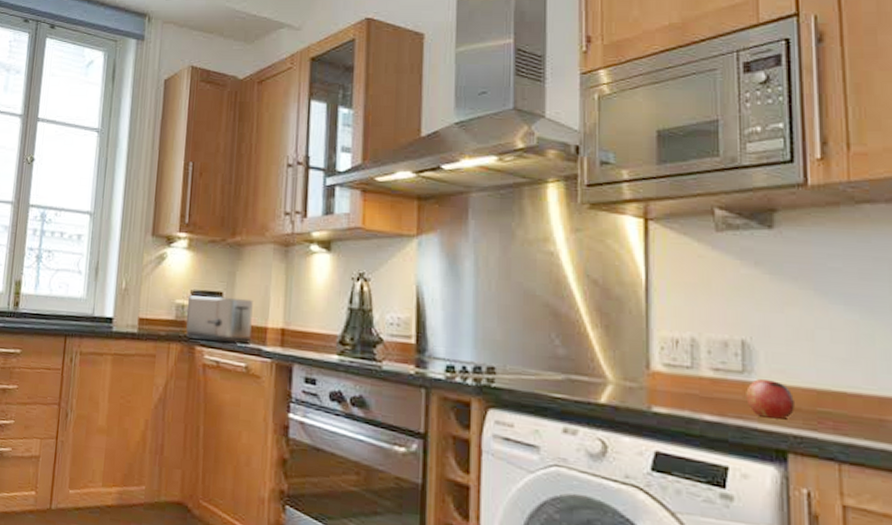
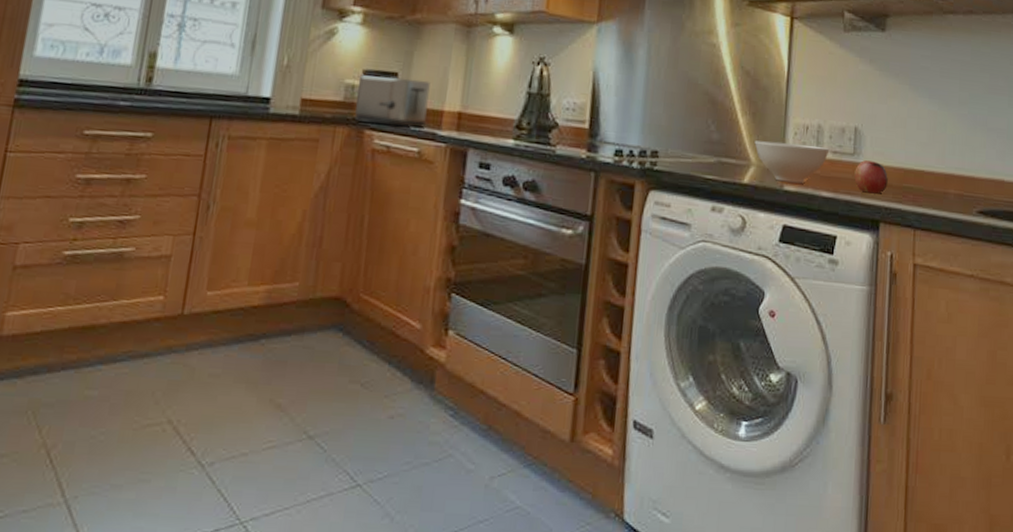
bowl: none [610,356,709,405] -> present [754,140,830,184]

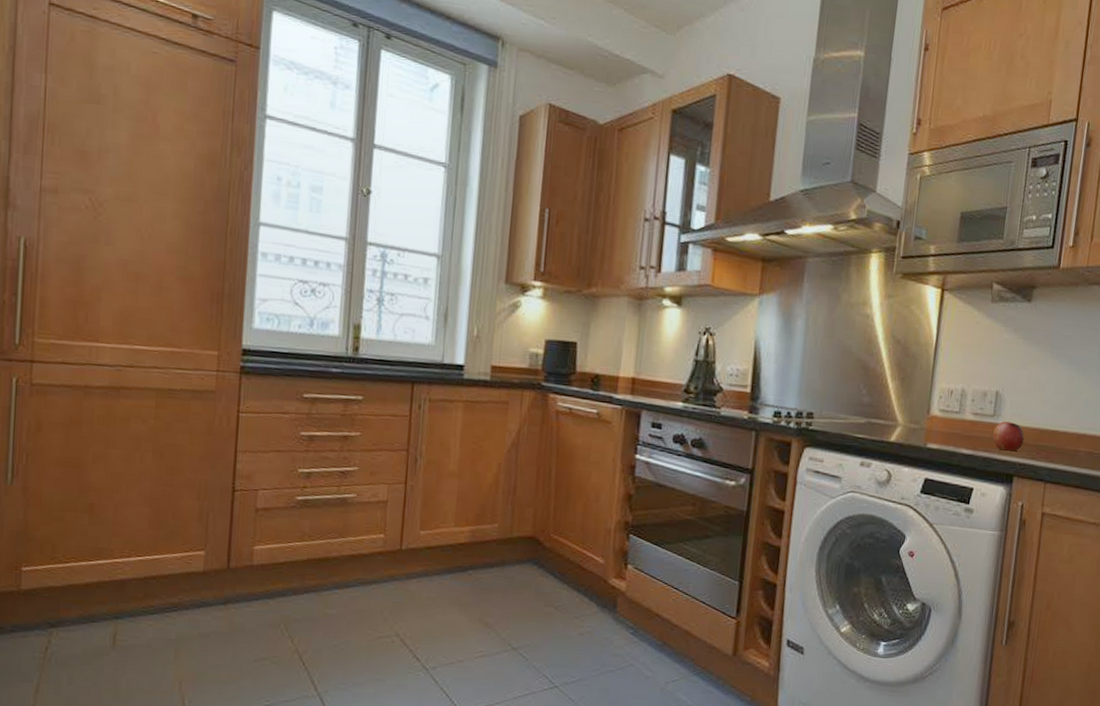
toaster: present [355,75,430,128] -> none [539,344,606,392]
bowl: present [754,140,830,184] -> none [902,403,972,442]

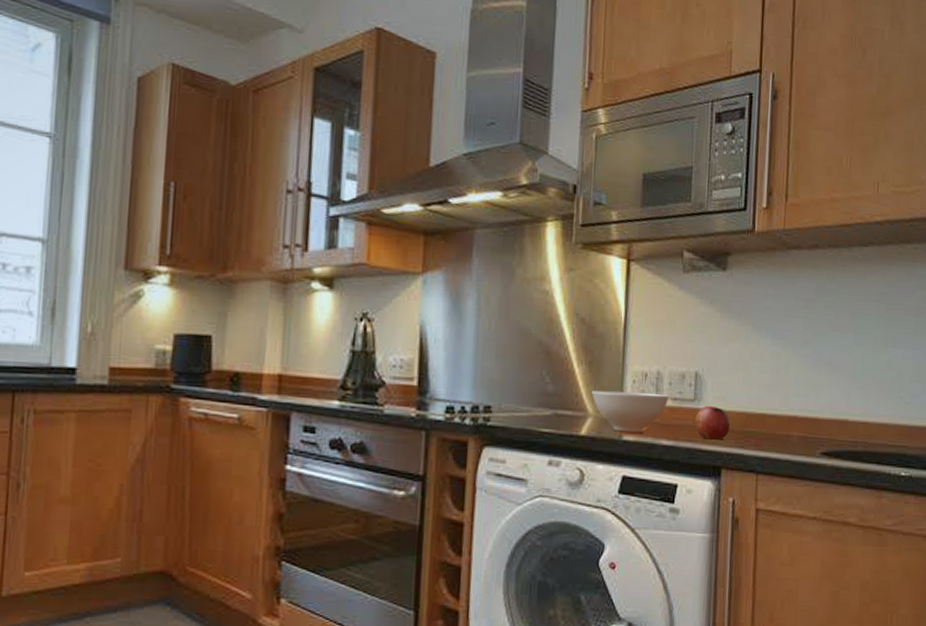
bowl: none [902,403,972,442] -> present [591,390,670,433]

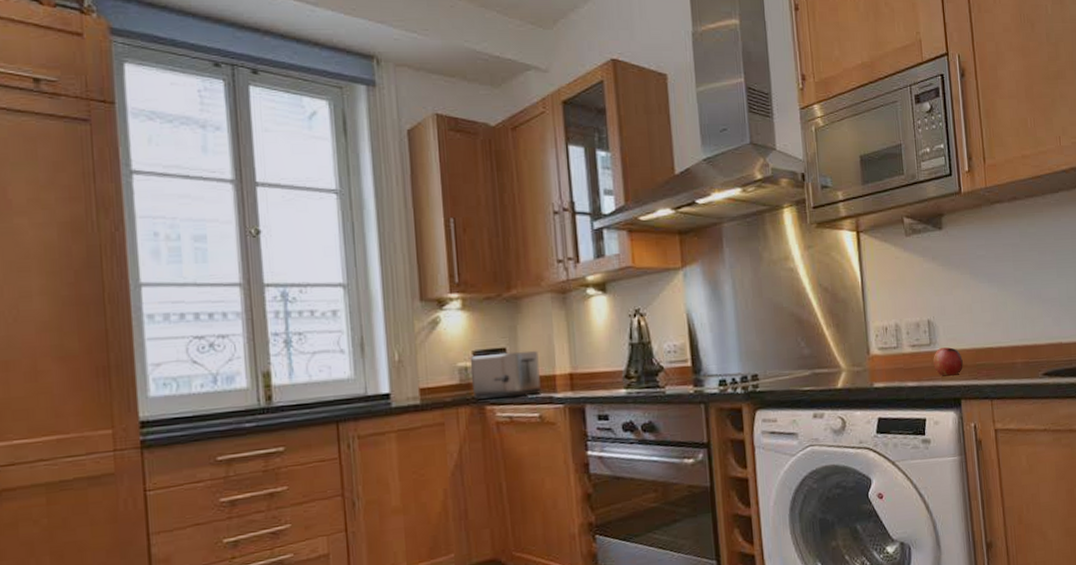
toaster: none [168,339,247,392] -> present [470,350,541,400]
bowl: present [591,390,670,433] -> none [842,342,909,381]

